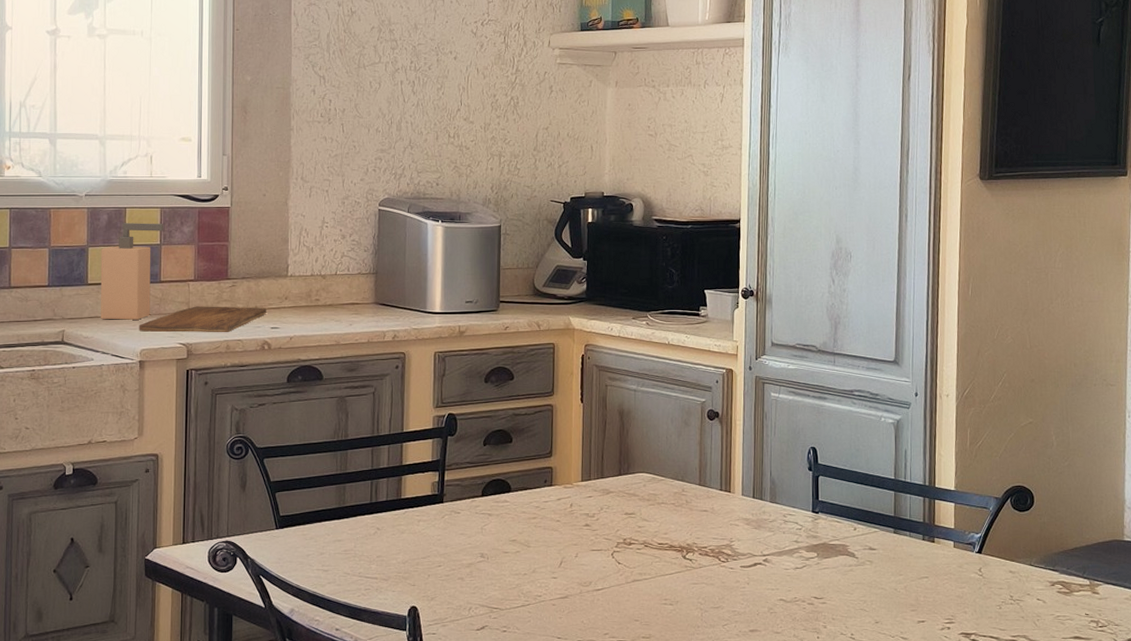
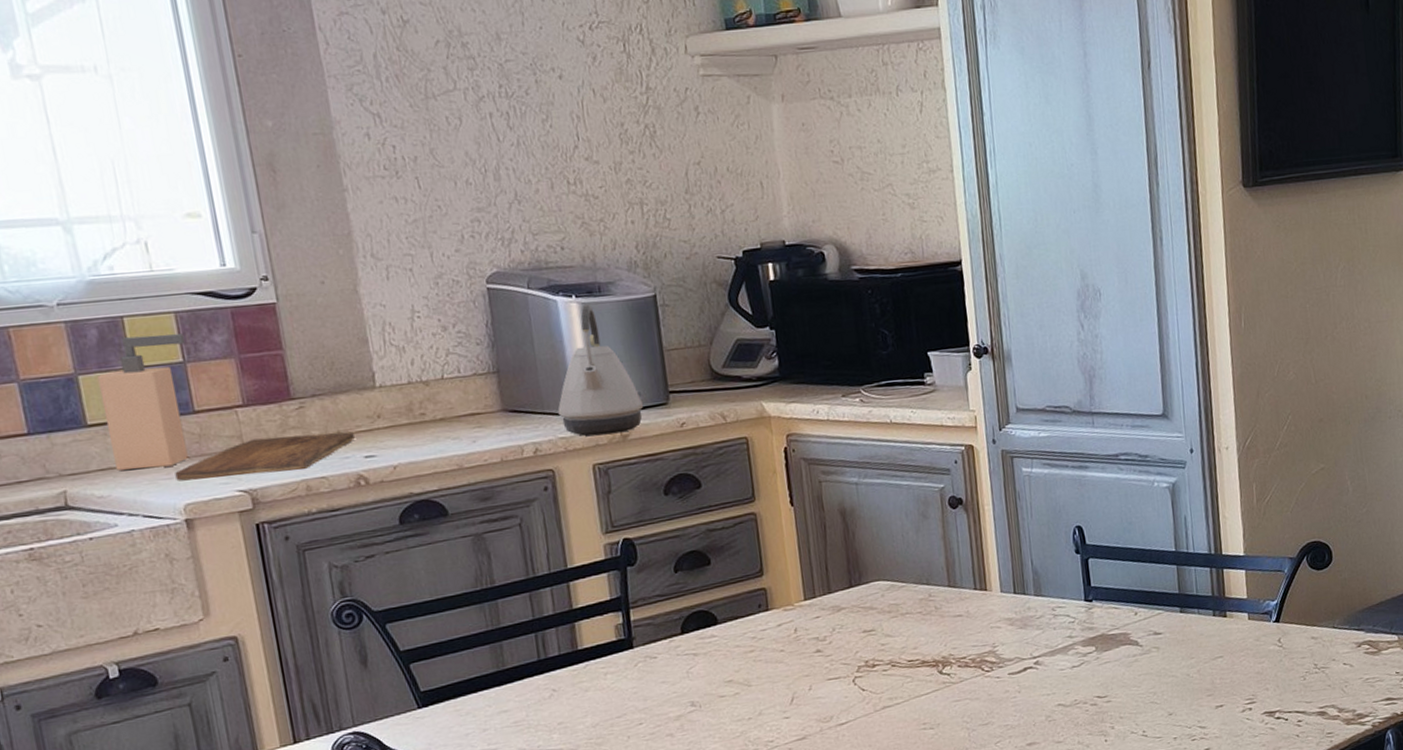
kettle: none [415,228,479,330] -> present [557,303,644,436]

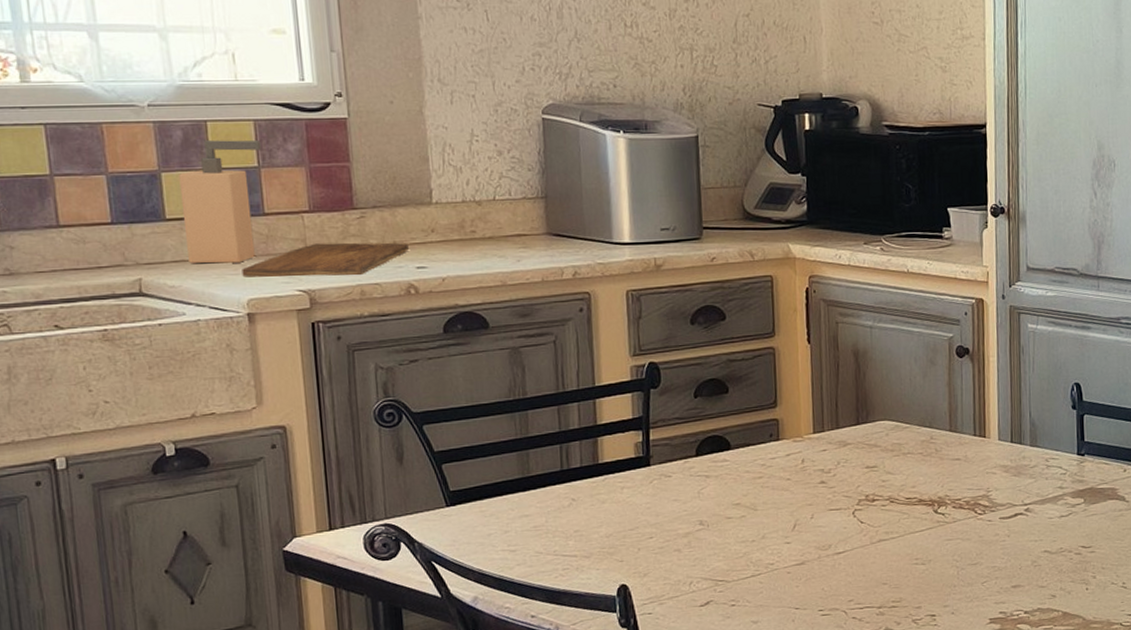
kettle: present [557,303,644,436] -> none [598,139,679,264]

